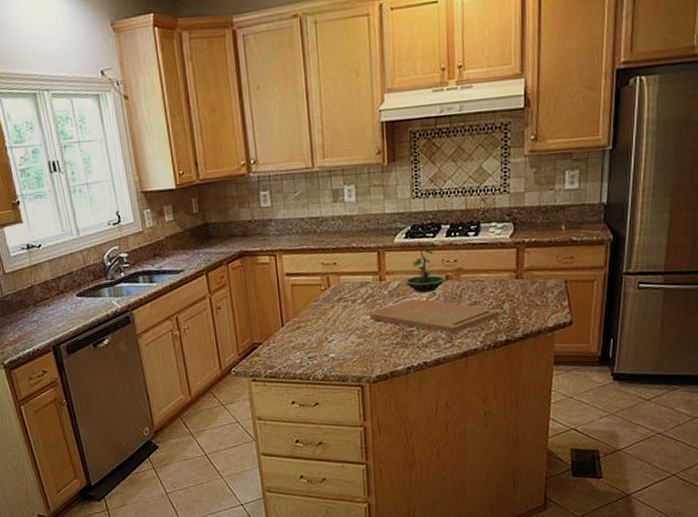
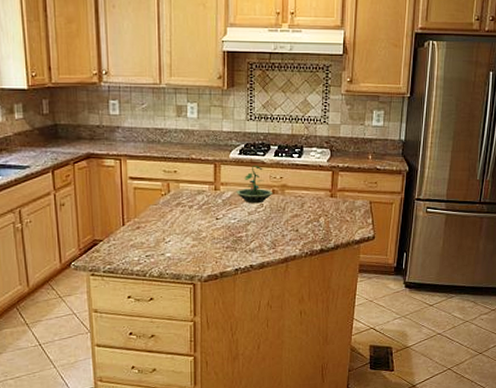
cutting board: present [370,299,499,333] -> none [205,209,316,241]

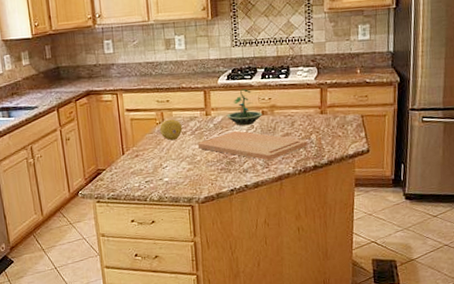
fruit: none [165,191,189,214] -> present [159,119,183,141]
cutting board: none [205,209,316,241] -> present [198,131,308,160]

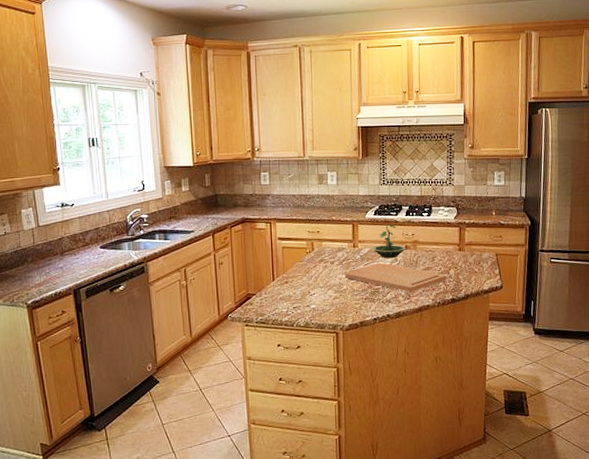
fruit: present [159,119,183,141] -> none [309,249,331,270]

